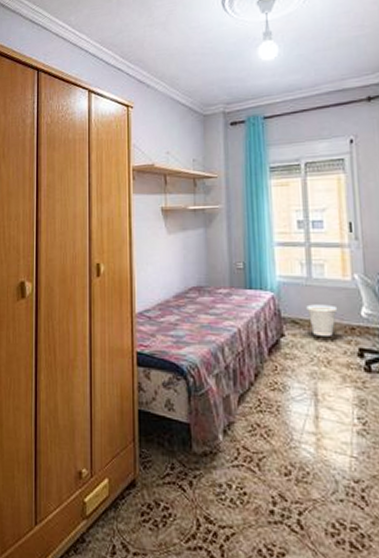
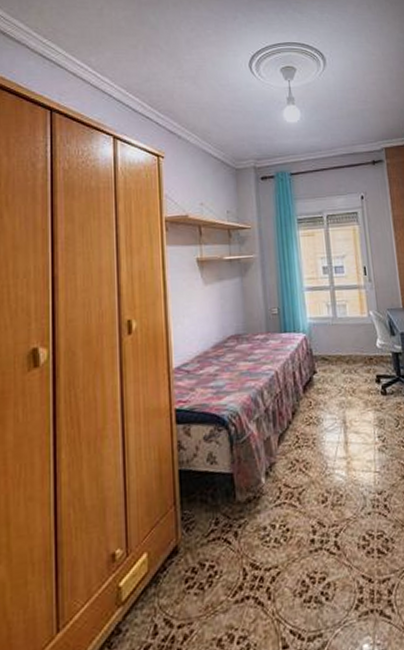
wastebasket: present [306,304,337,336] -> none [333,340,358,369]

